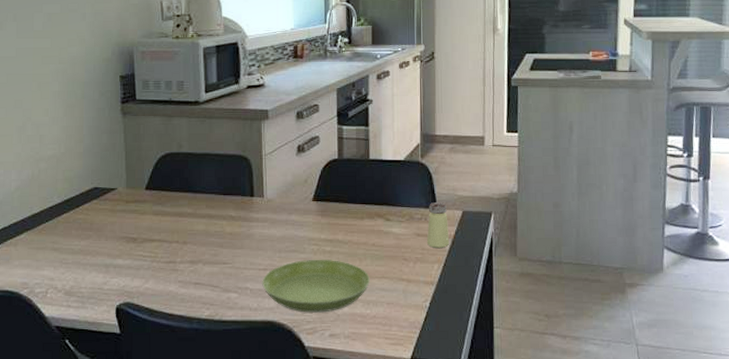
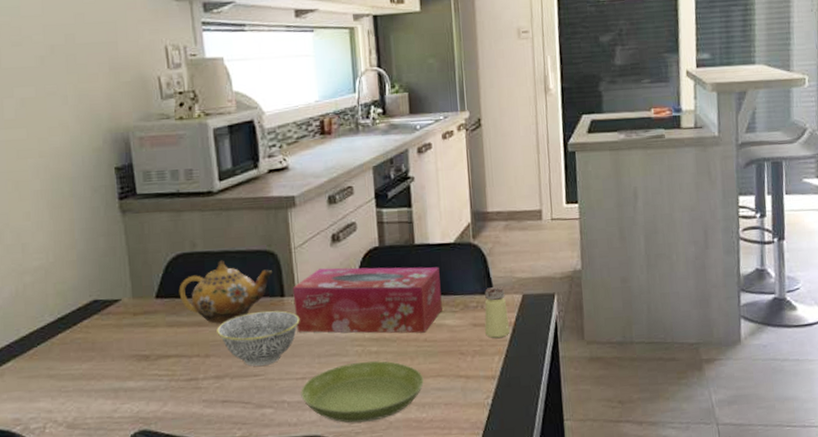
teapot: none [165,161,244,216] -> present [178,260,272,323]
bowl: none [194,207,265,255] -> present [217,310,300,366]
tissue box: none [261,174,390,238] -> present [293,267,442,334]

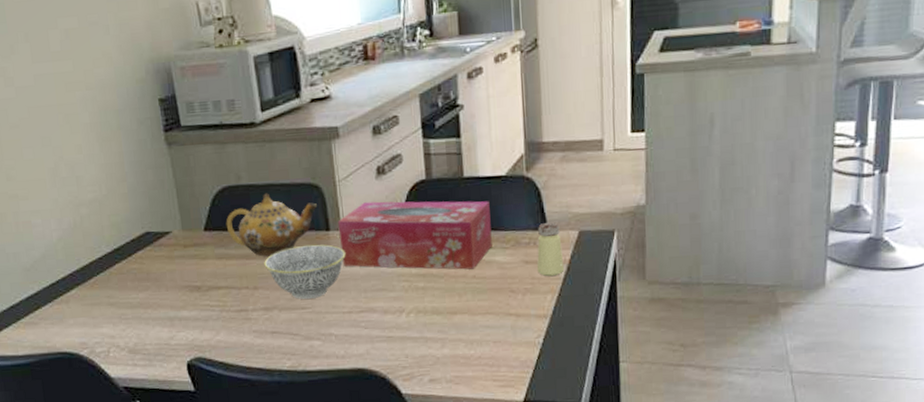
saucer: present [301,361,424,423] -> none [348,297,472,357]

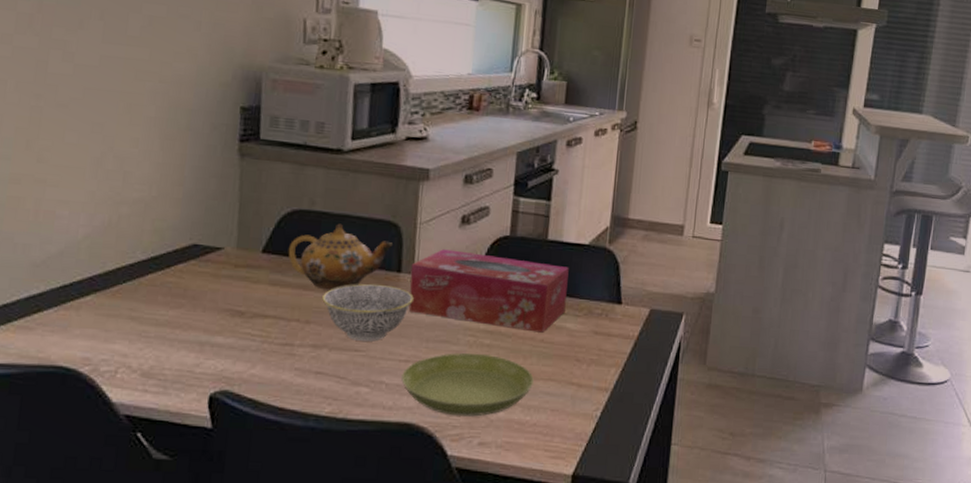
saucer: none [348,297,472,357] -> present [401,353,534,417]
saltshaker: present [536,222,565,277] -> none [604,296,633,351]

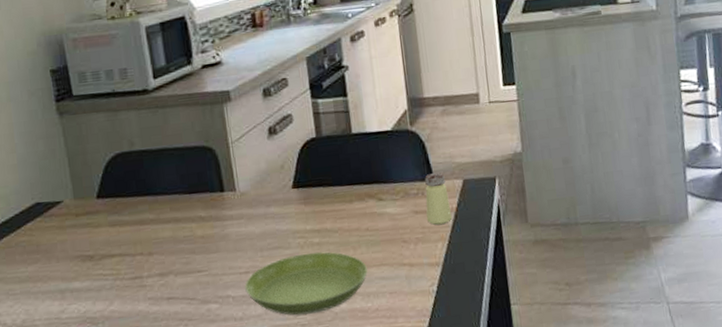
teapot: present [288,223,392,290] -> none [119,157,211,221]
bowl: present [322,284,414,341] -> none [158,205,241,263]
tissue box: present [408,249,569,333] -> none [232,155,383,227]
saltshaker: none [604,296,633,351] -> present [425,173,453,226]

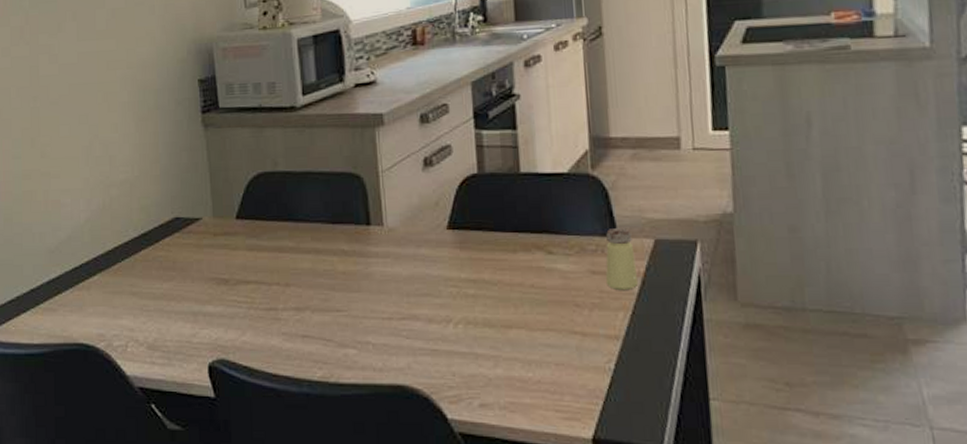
saucer: present [245,252,368,315] -> none [387,306,530,375]

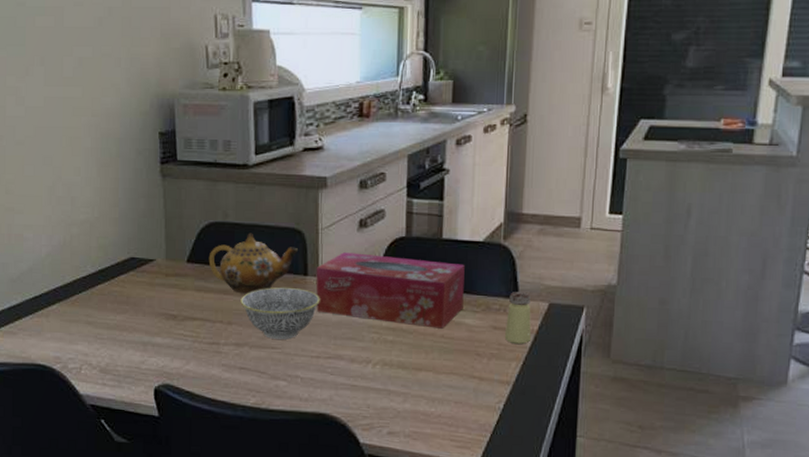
teapot: none [259,181,357,250] -> present [208,233,298,294]
bowl: none [298,239,387,300] -> present [240,287,320,340]
tissue box: none [379,195,553,277] -> present [316,252,465,329]

